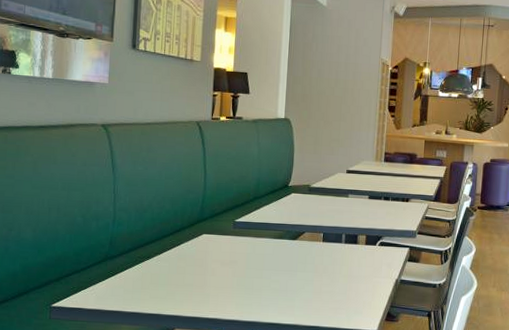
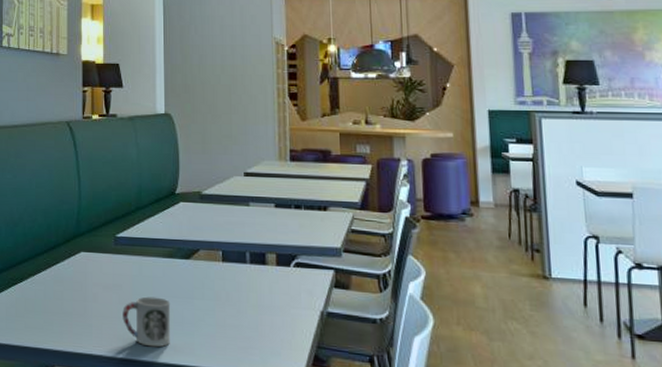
cup: none [236,270,278,311] -> present [122,296,171,348]

